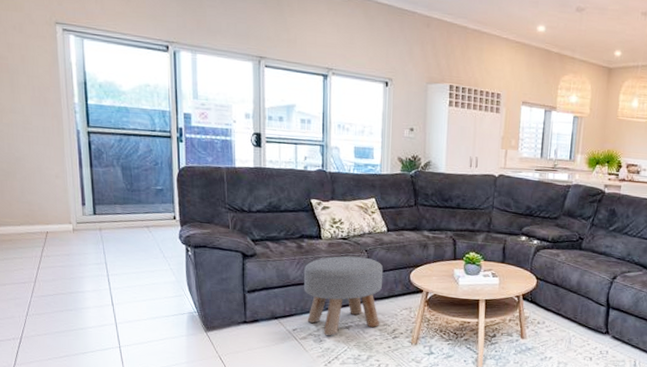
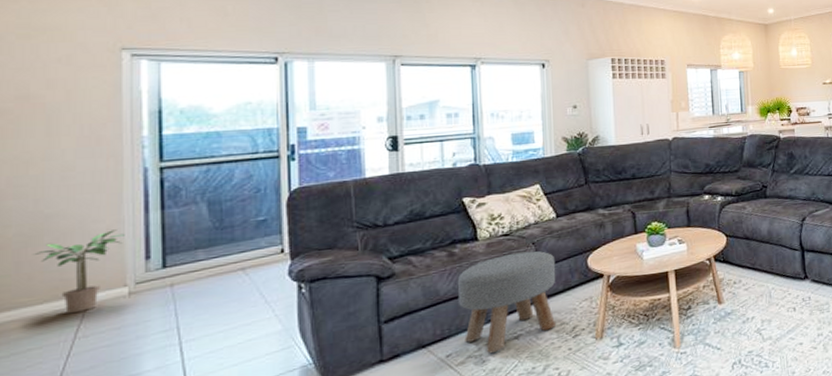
potted plant: none [11,177,68,238] -> present [34,229,125,314]

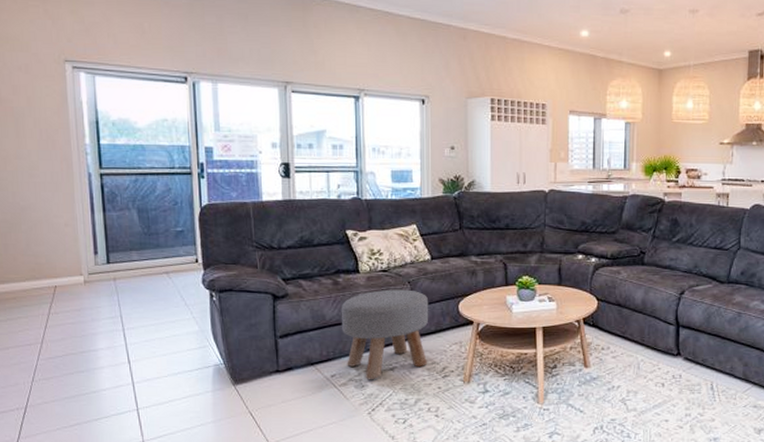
potted plant: present [34,229,125,314] -> none [16,225,78,293]

